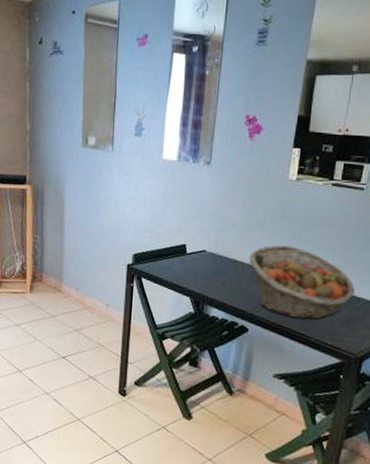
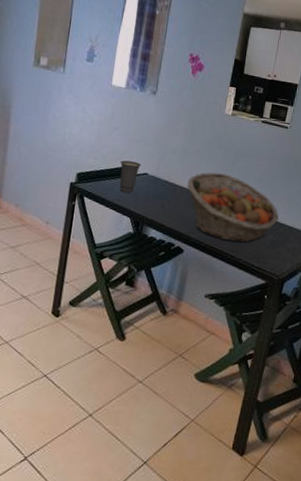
cup: none [176,238,198,272] -> present [119,160,141,193]

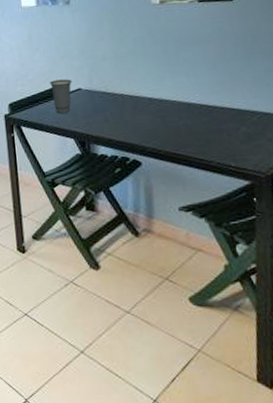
fruit basket: present [187,172,279,243] -> none [127,69,248,144]

